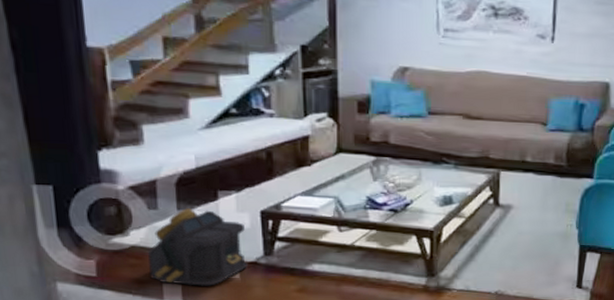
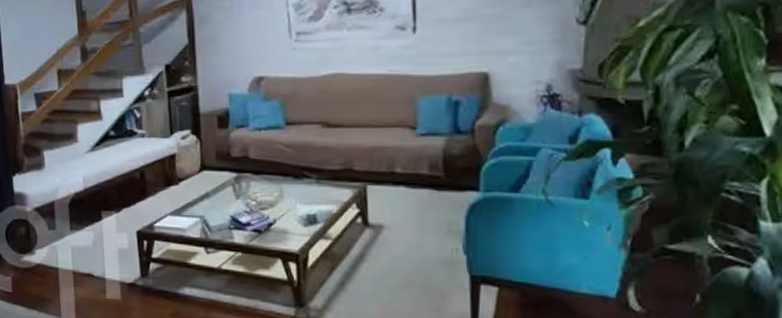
backpack: present [148,208,247,286] -> none [49,228,127,306]

